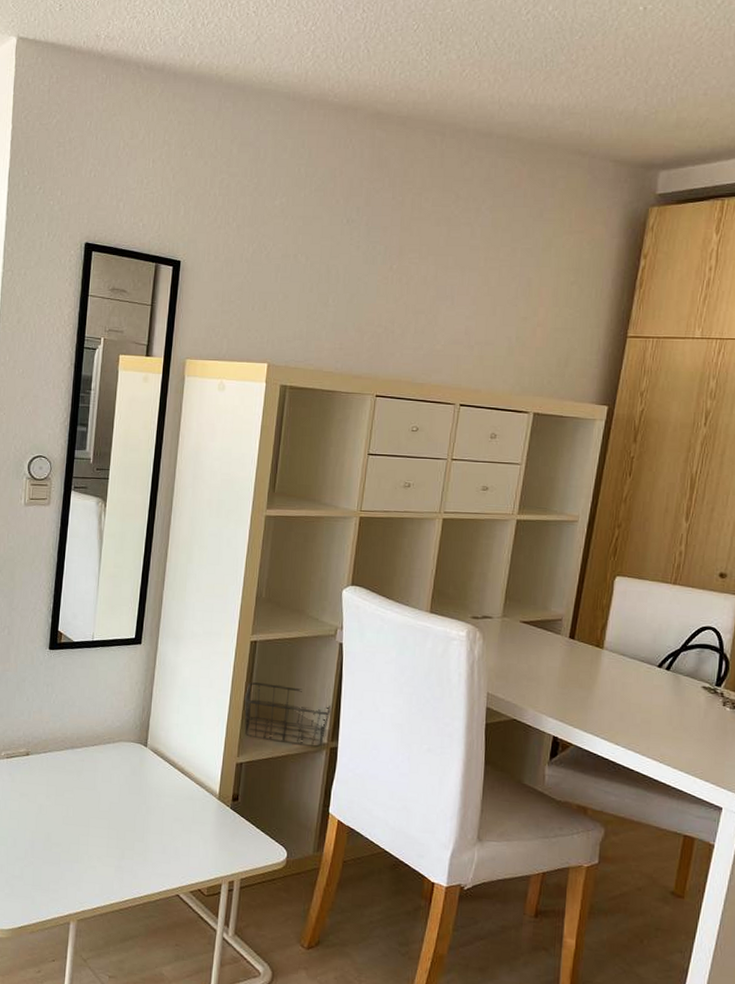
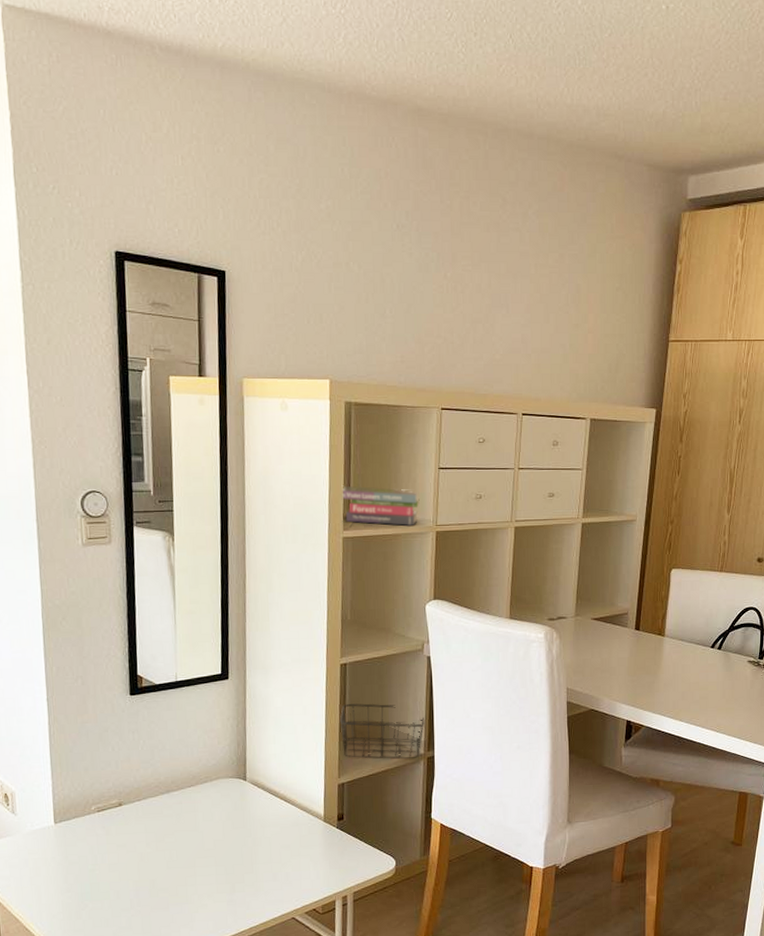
books: none [268,465,346,510] -> present [342,485,420,527]

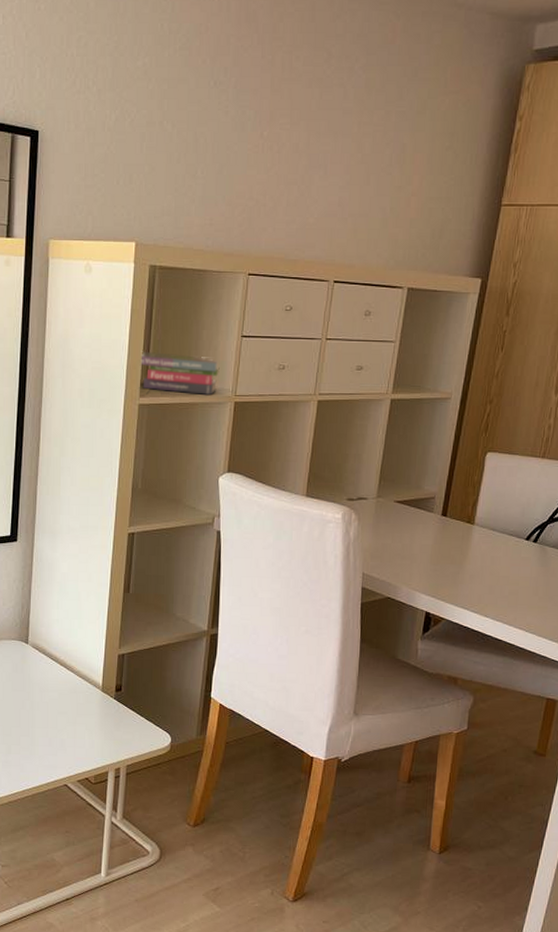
basket: present [339,703,425,759] -> none [123,574,211,635]

